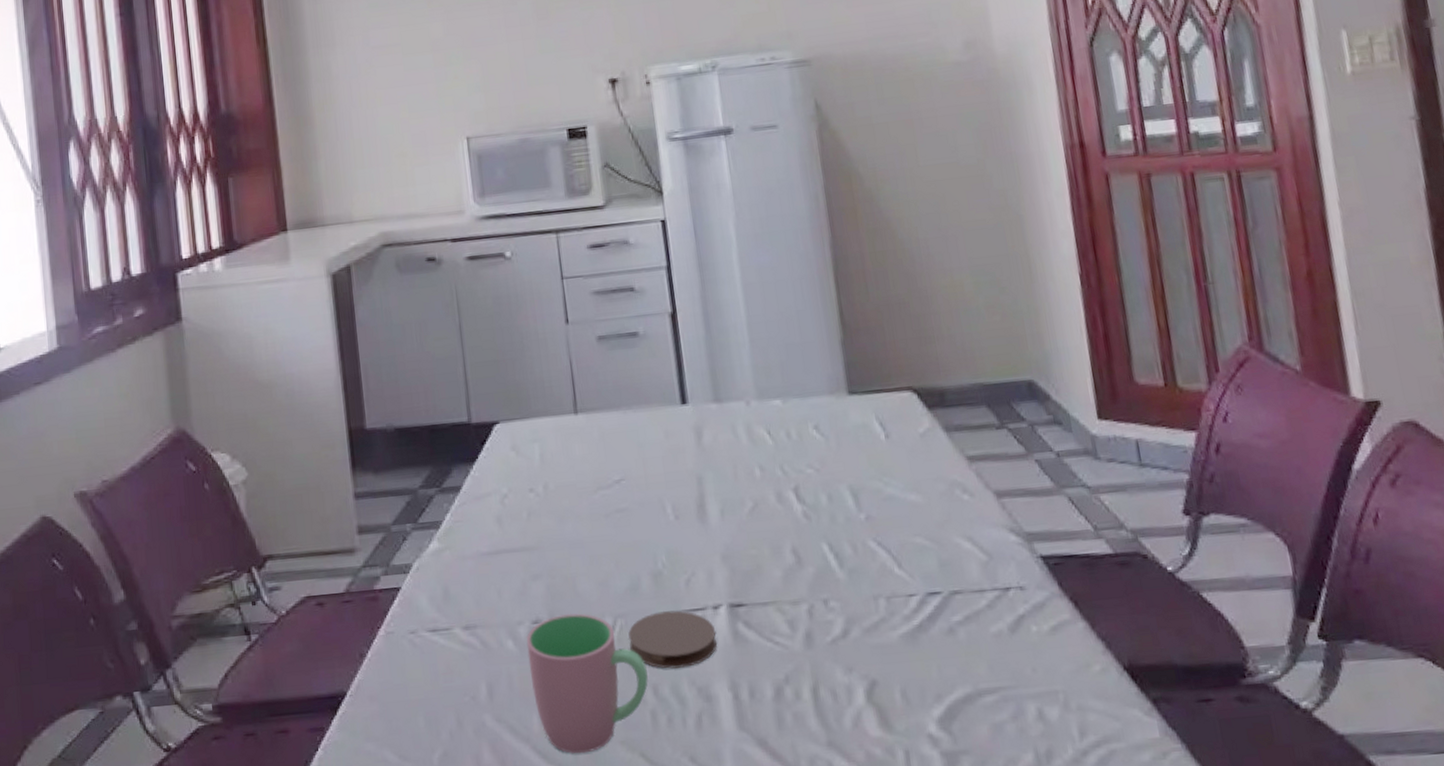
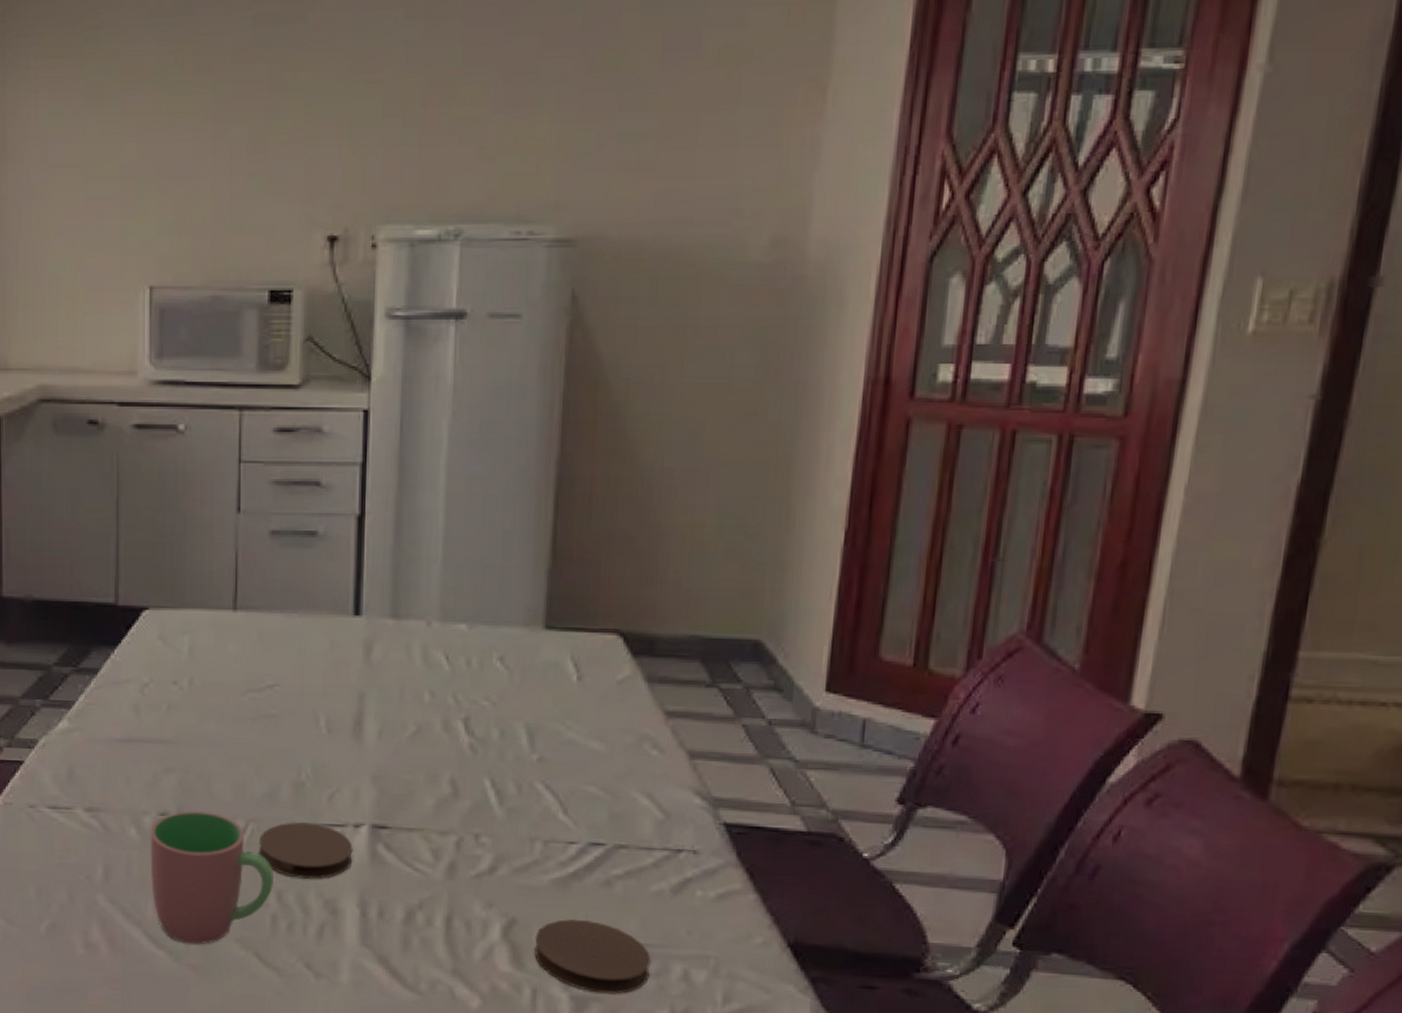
coaster: none [897,671,1008,746] -> present [534,919,651,994]

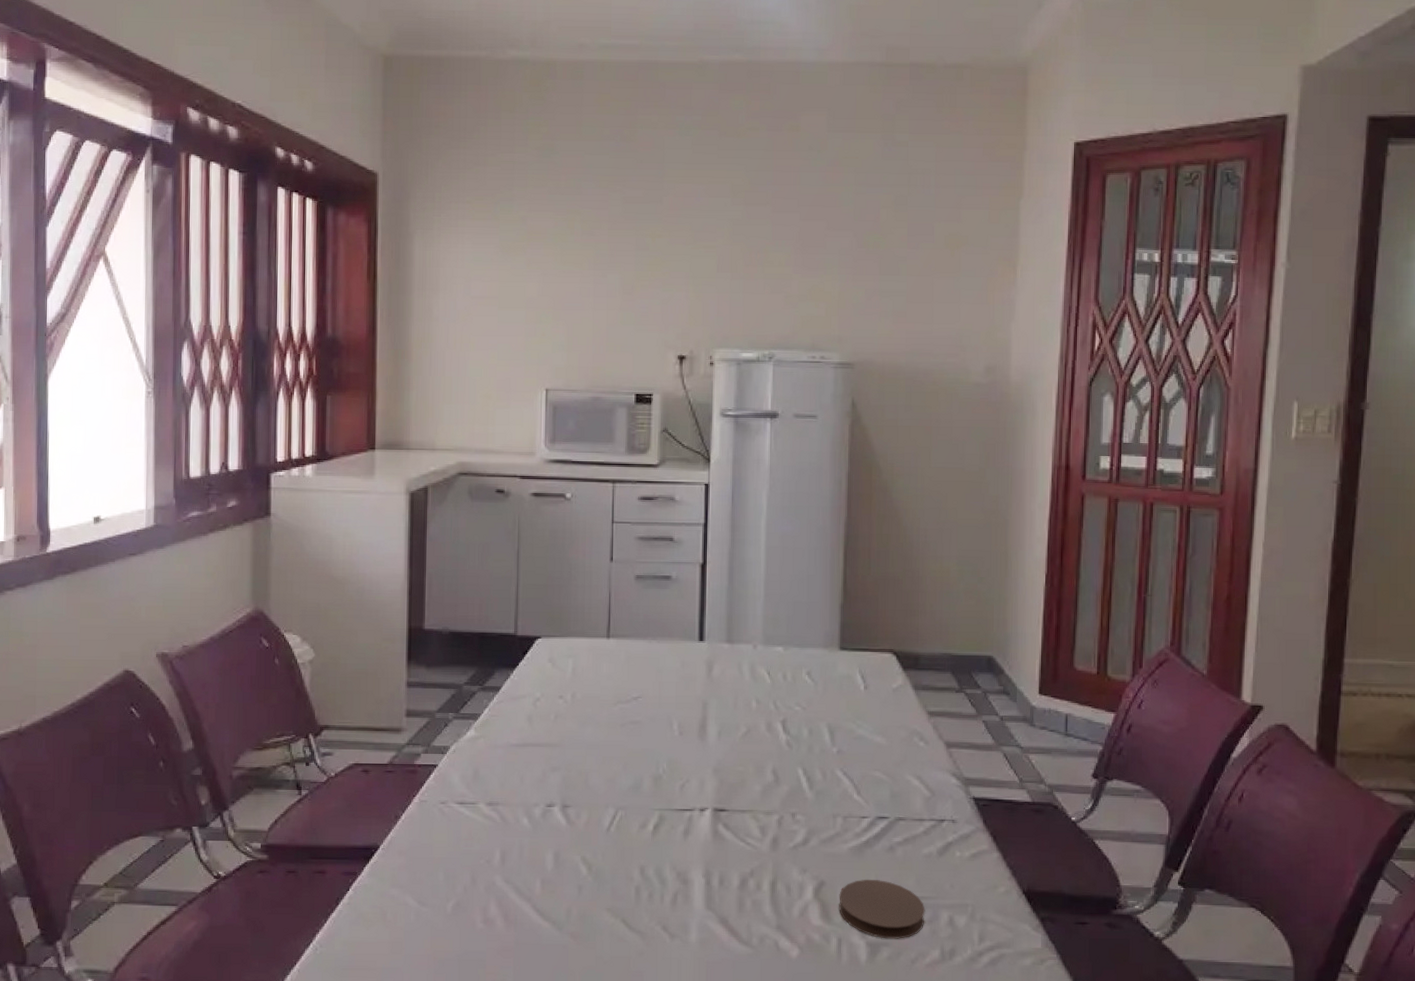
cup: present [150,810,273,945] -> none [539,801,637,915]
coaster: present [258,821,353,879] -> none [625,807,700,855]

